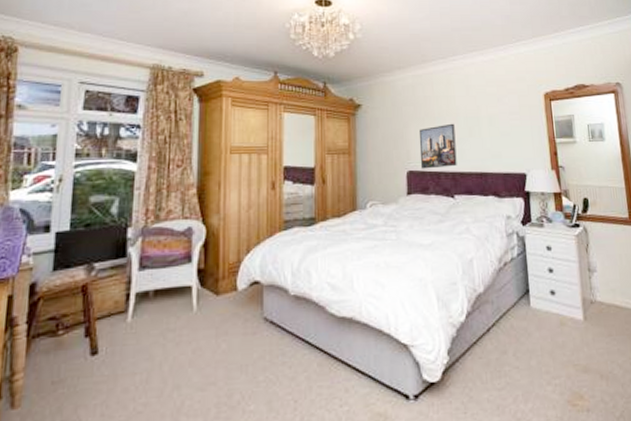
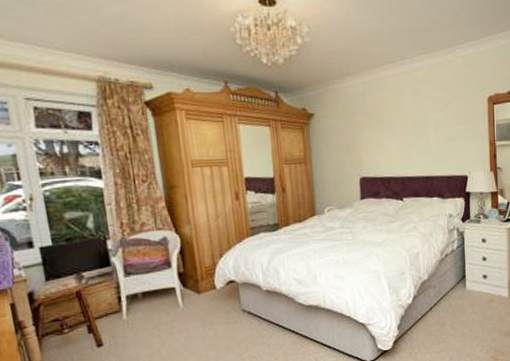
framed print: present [418,123,457,169] -> none [370,130,406,175]

